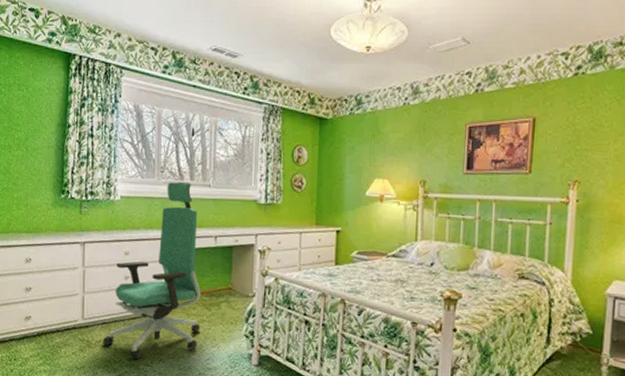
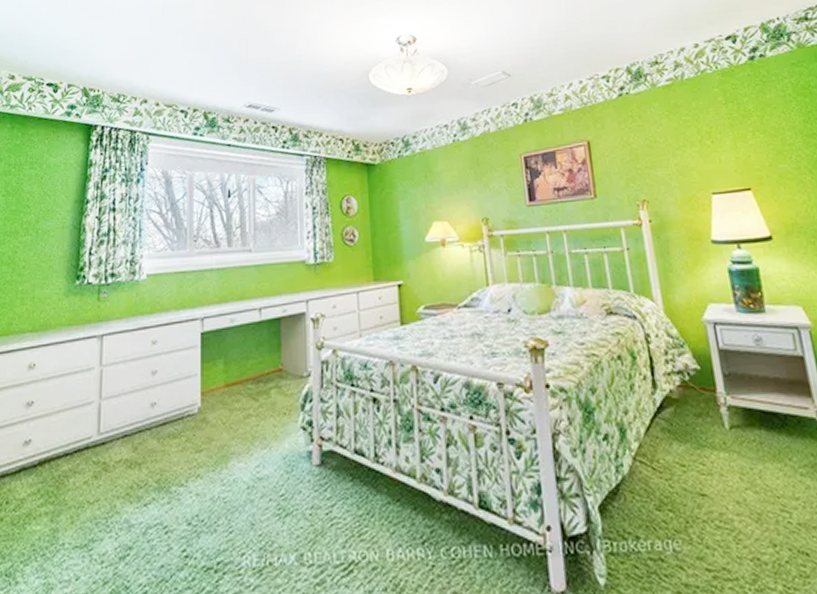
chair: present [103,181,201,360] -> none [124,249,246,479]

